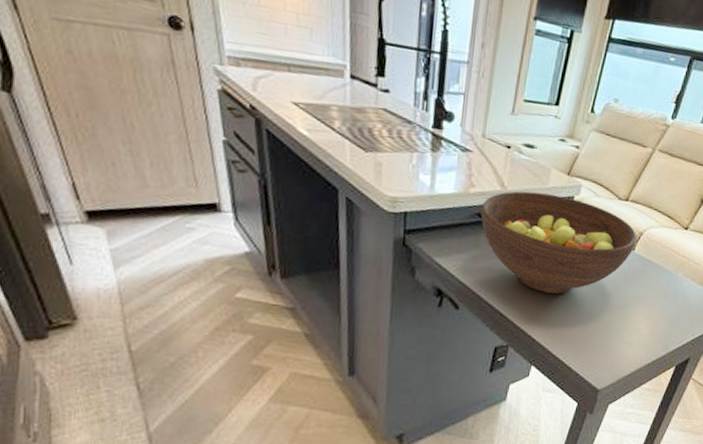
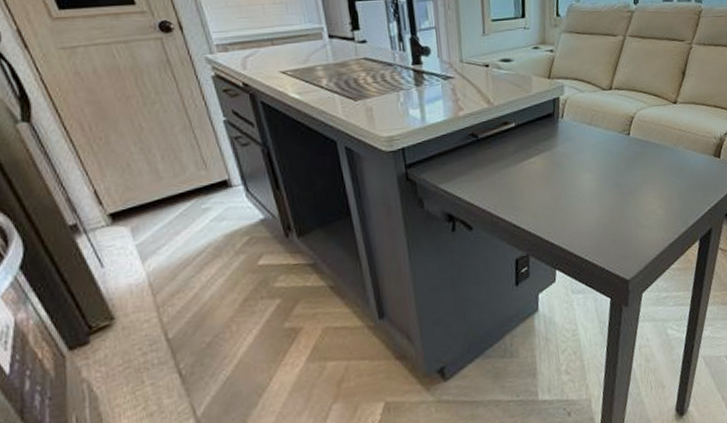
fruit bowl: present [481,191,637,294] -> none [473,99,630,196]

